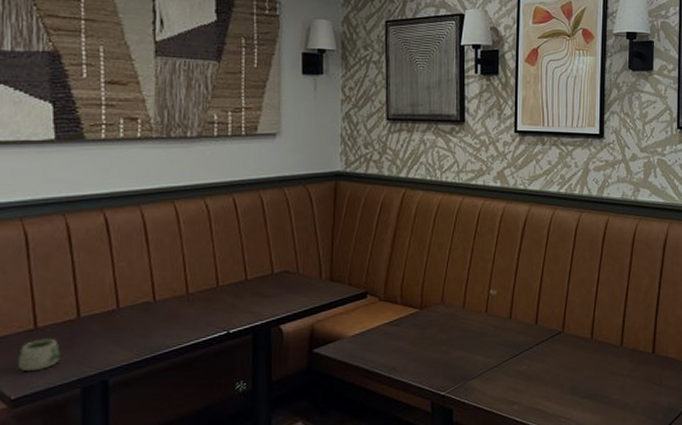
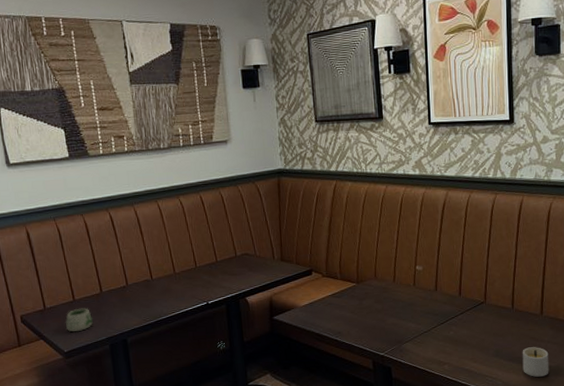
candle: none [599,382,627,416] -> present [522,347,549,377]

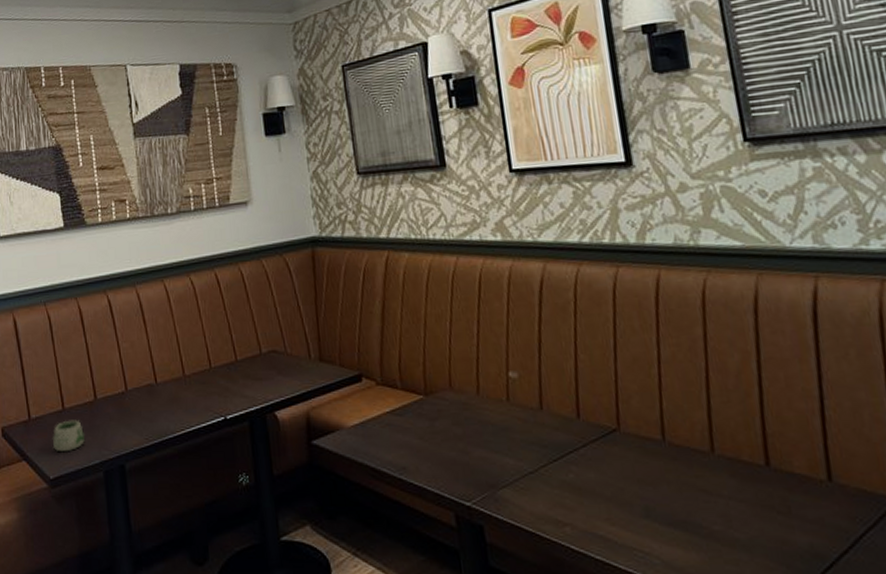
candle: present [522,347,549,377] -> none [687,505,738,556]

